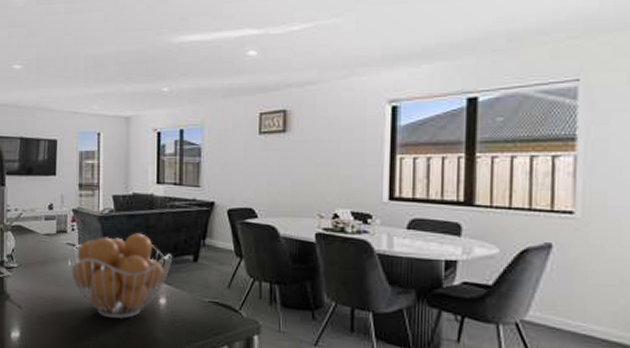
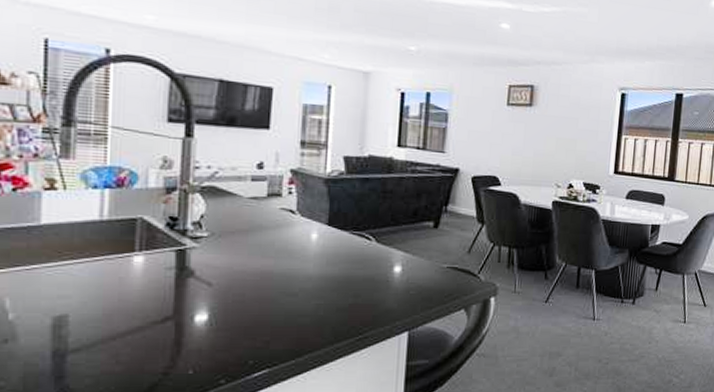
fruit basket: present [67,233,173,320] -> none [281,198,412,291]

